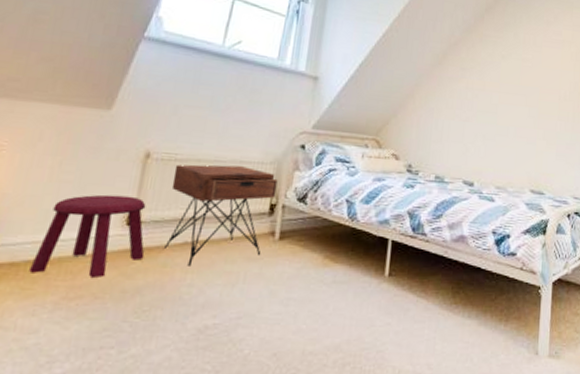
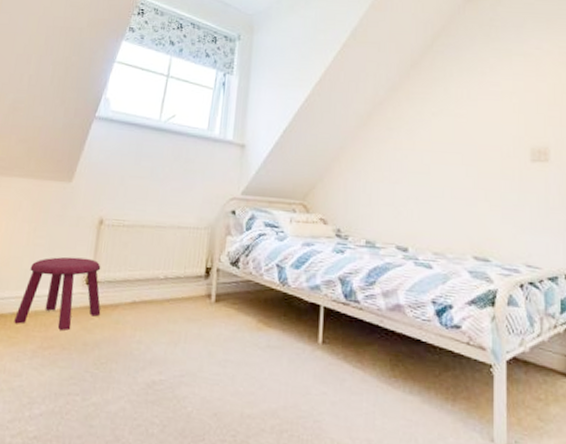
nightstand: present [165,164,278,266] -> none [117,230,212,324]

